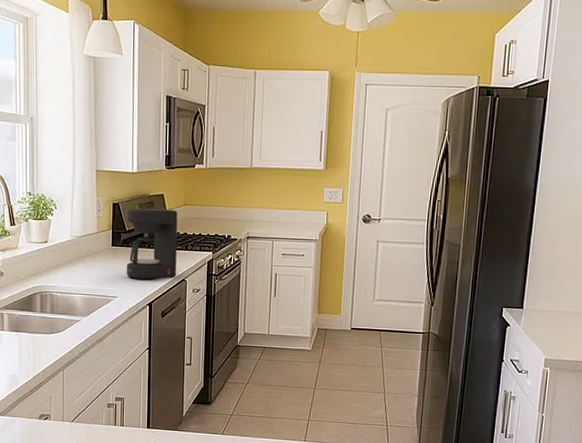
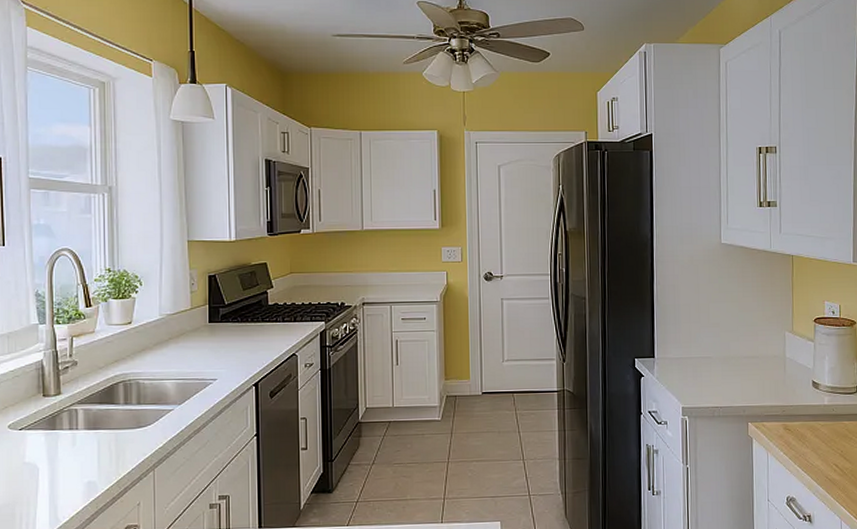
coffee maker: present [126,208,178,280] -> none [225,279,285,357]

